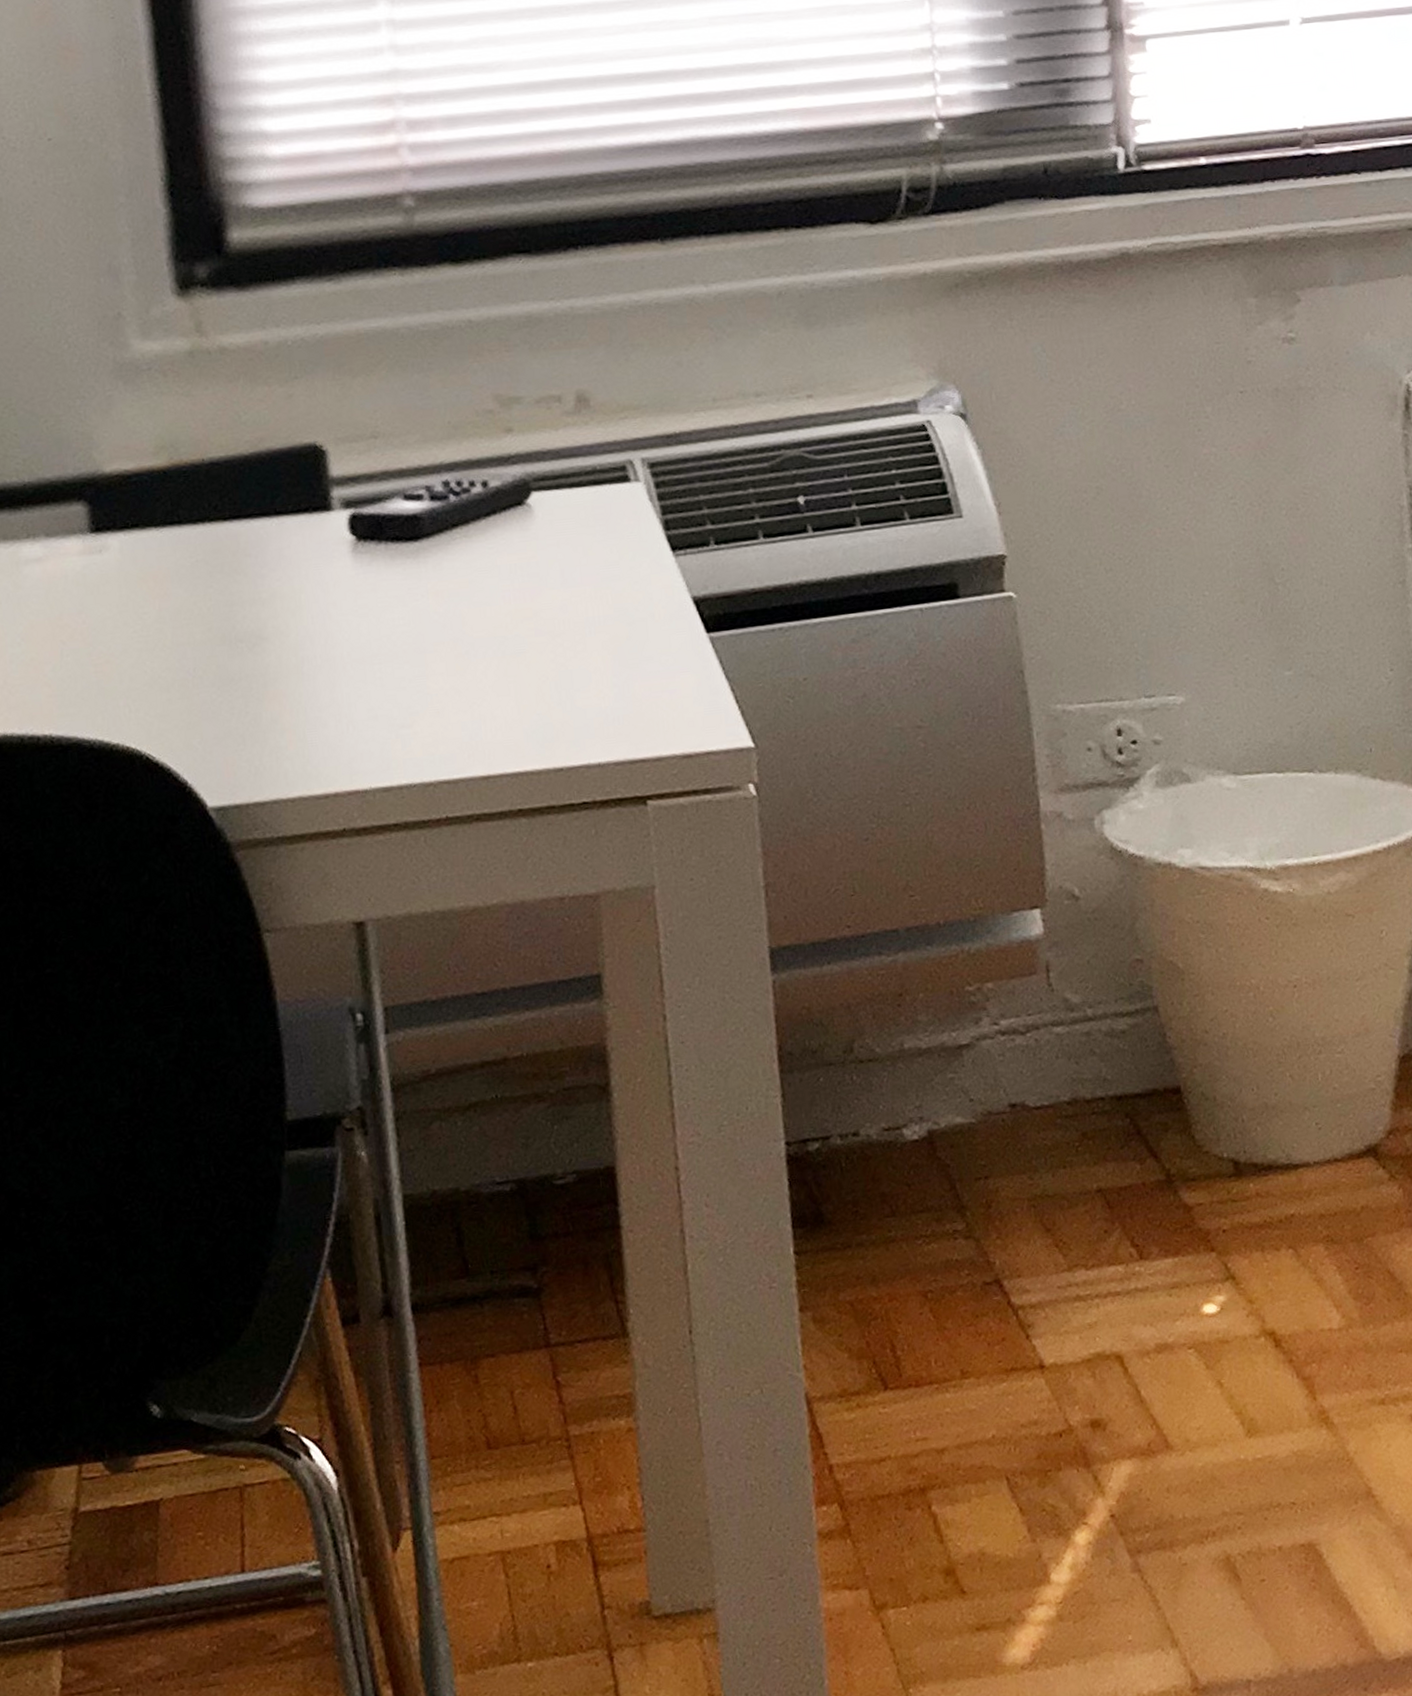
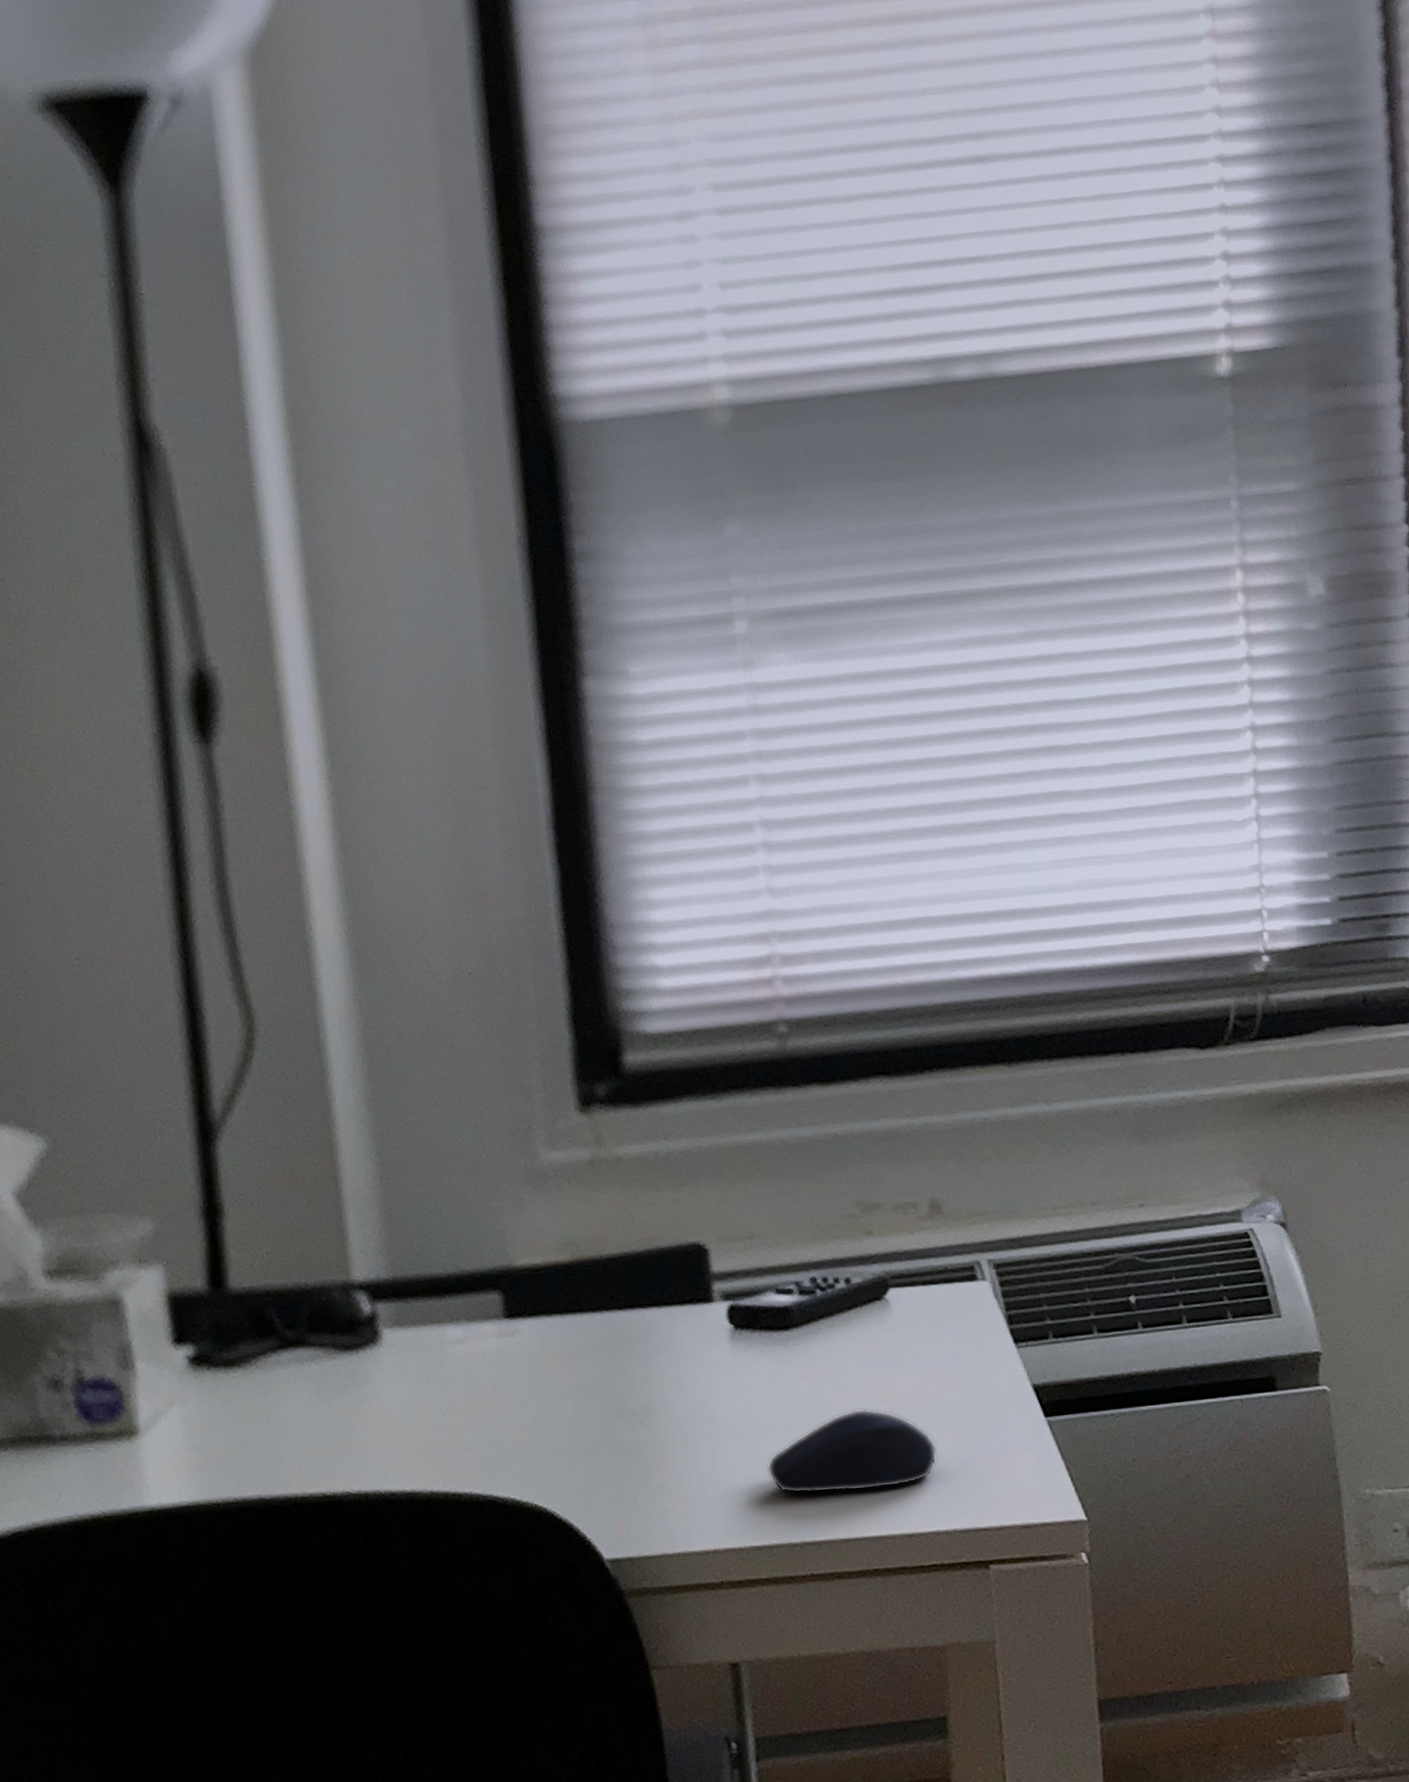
computer mouse: none [395,628,588,727] -> present [767,1408,937,1494]

